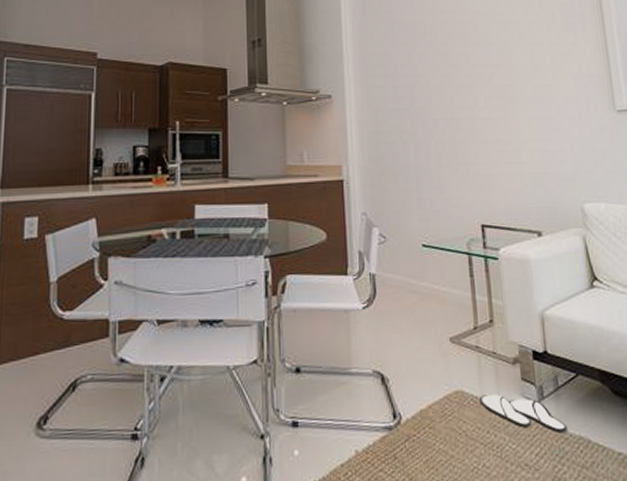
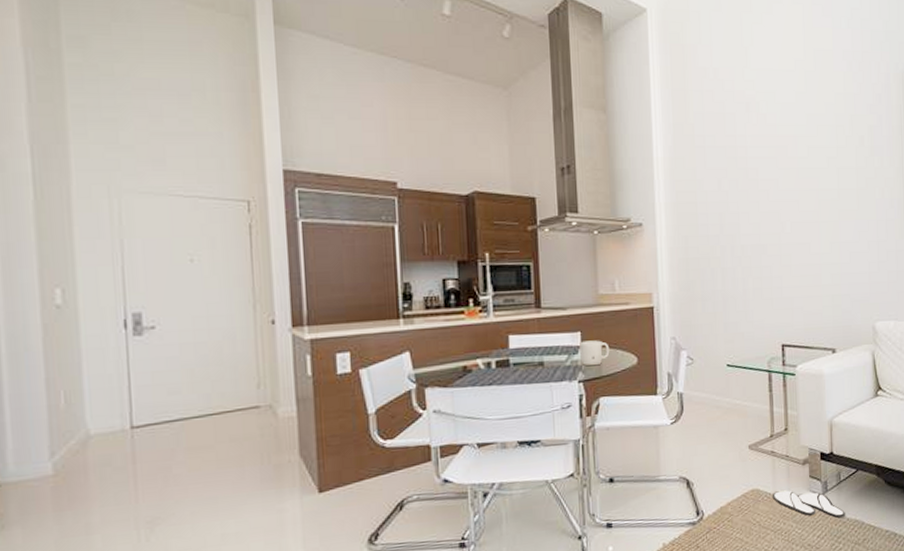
mug: none [267,213,298,241] -> present [580,340,610,367]

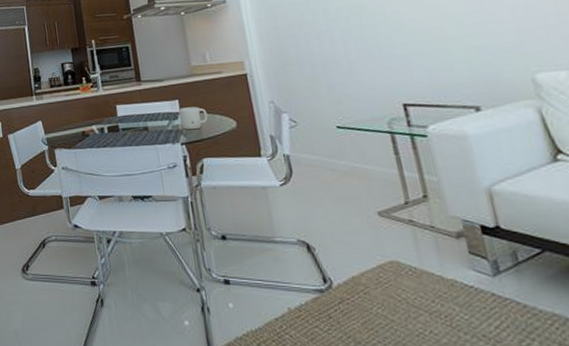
slippers: present [773,490,845,518] -> none [420,266,535,307]

